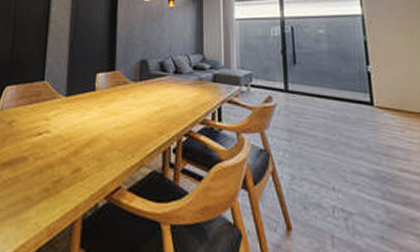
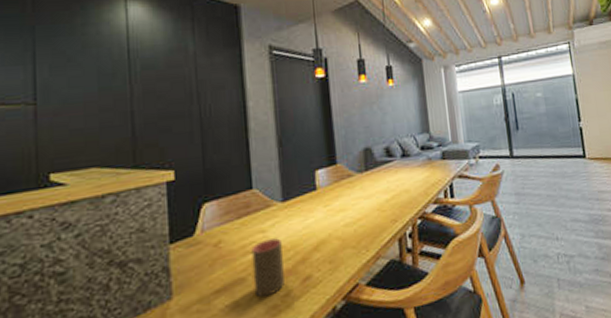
cup: none [32,127,61,179] -> present [251,238,285,298]

